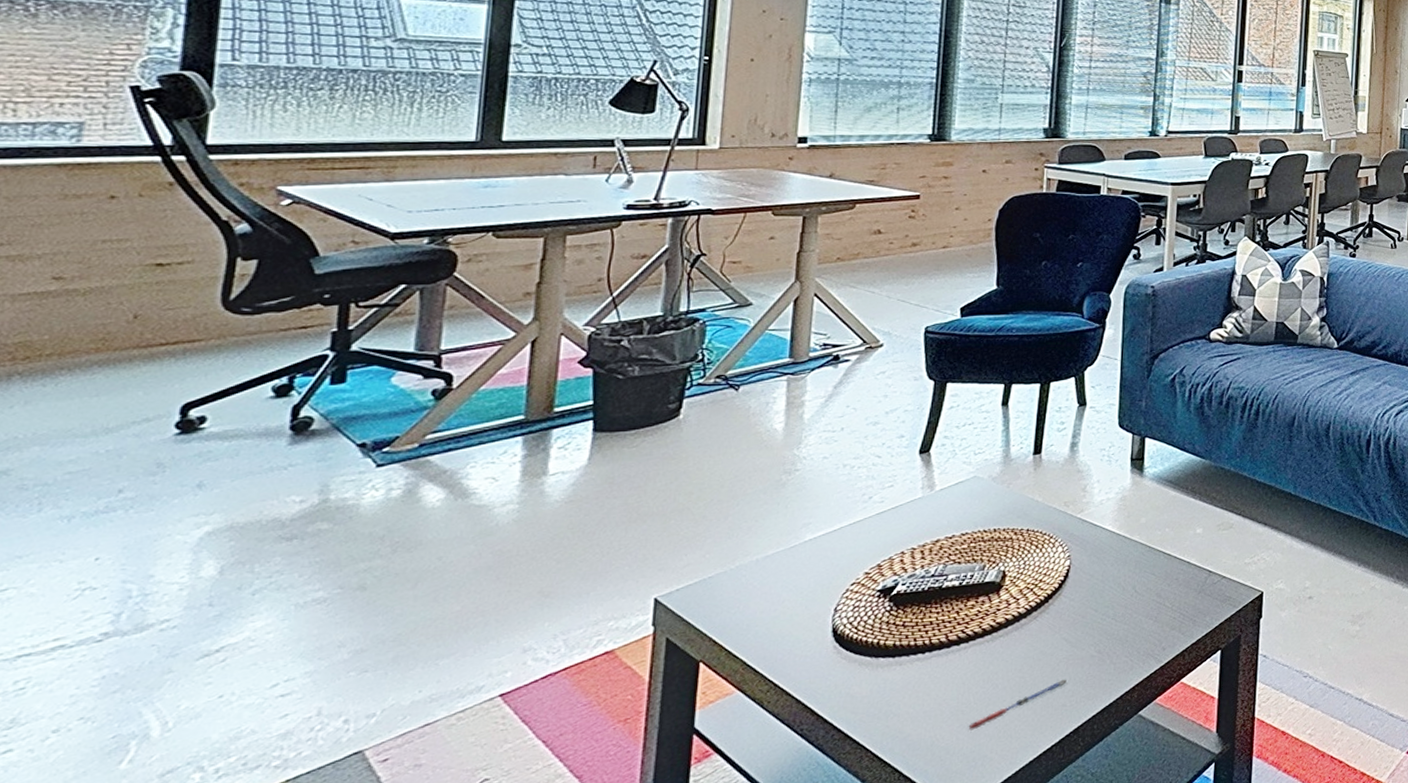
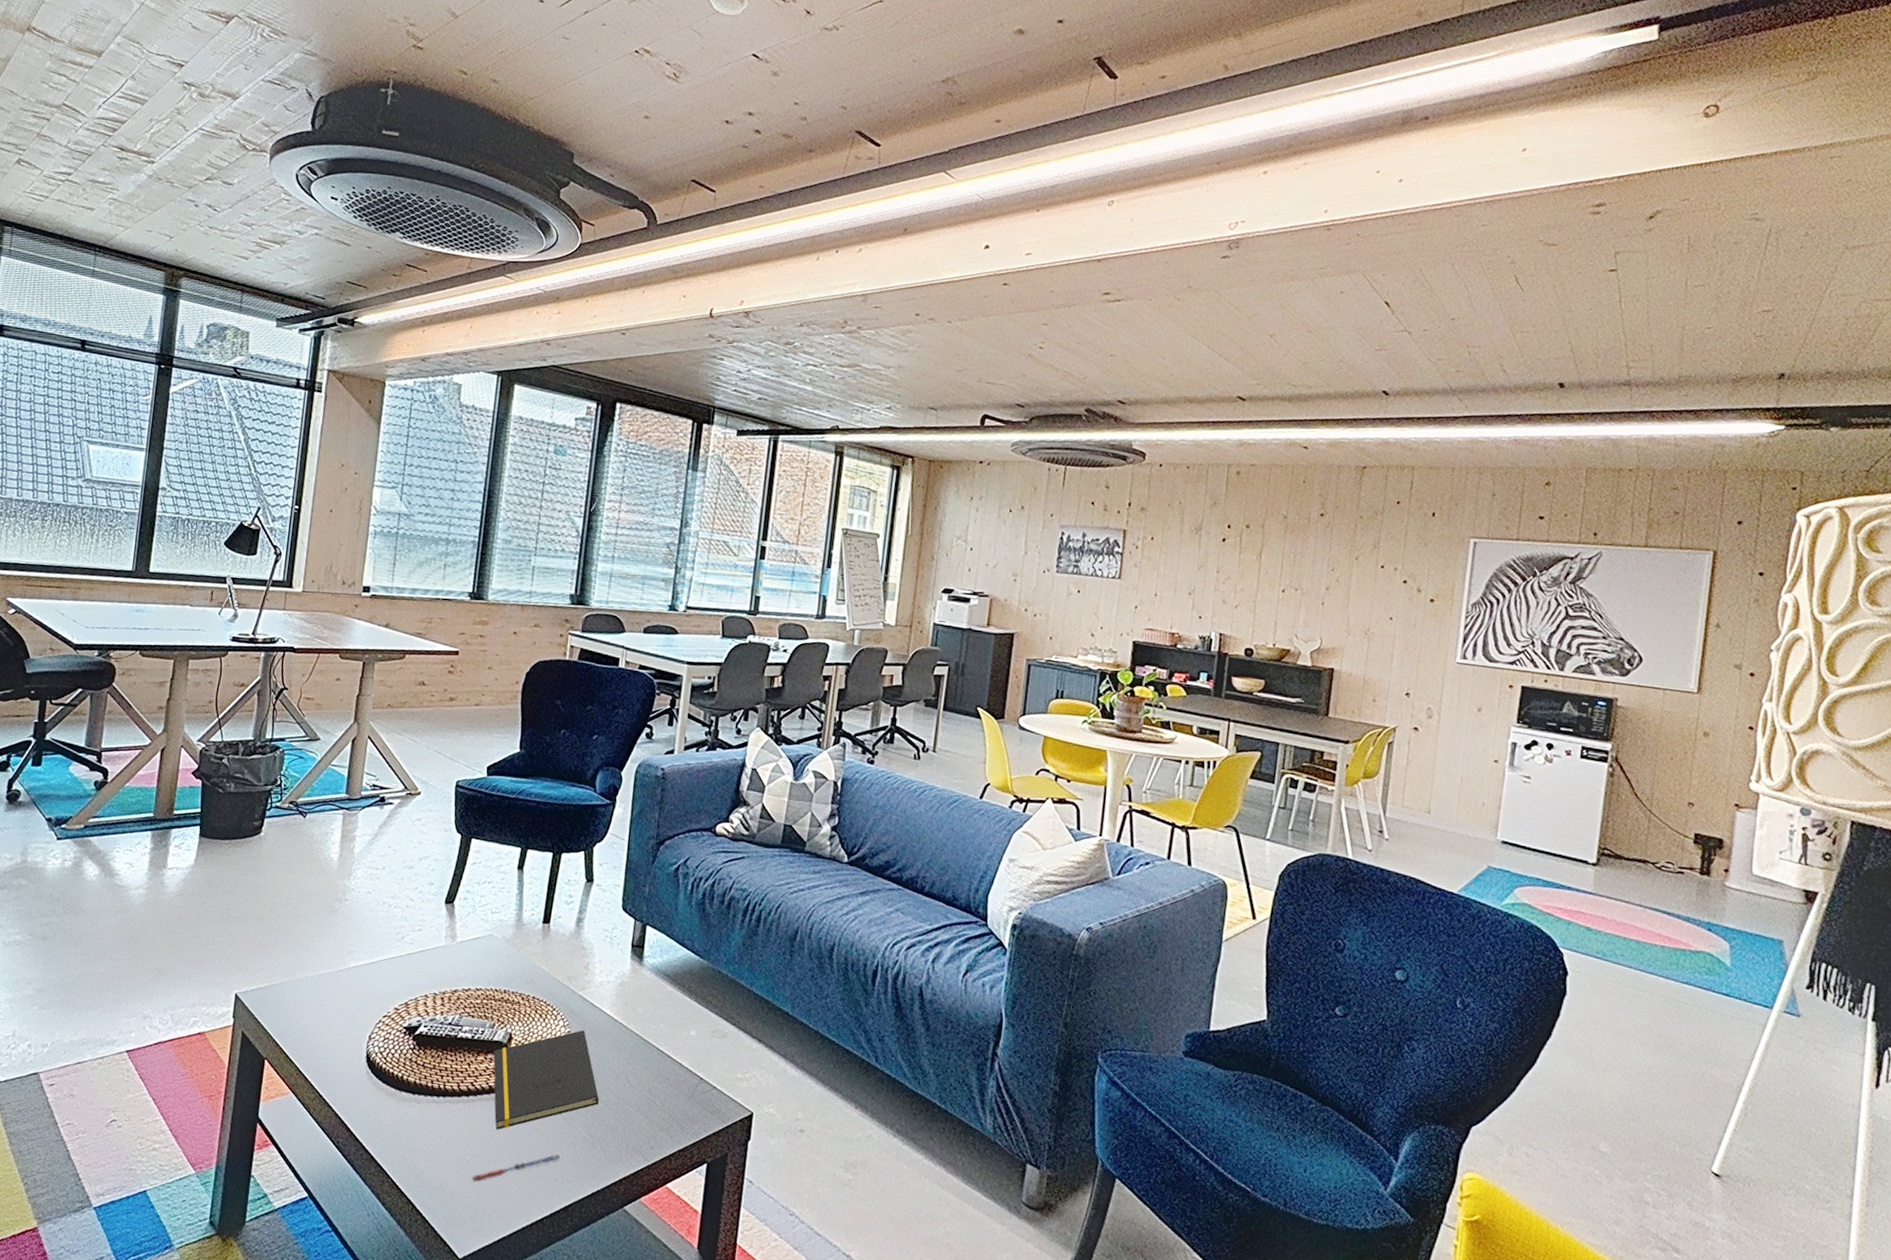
notepad: none [985,551,1106,672] -> present [493,1030,599,1130]

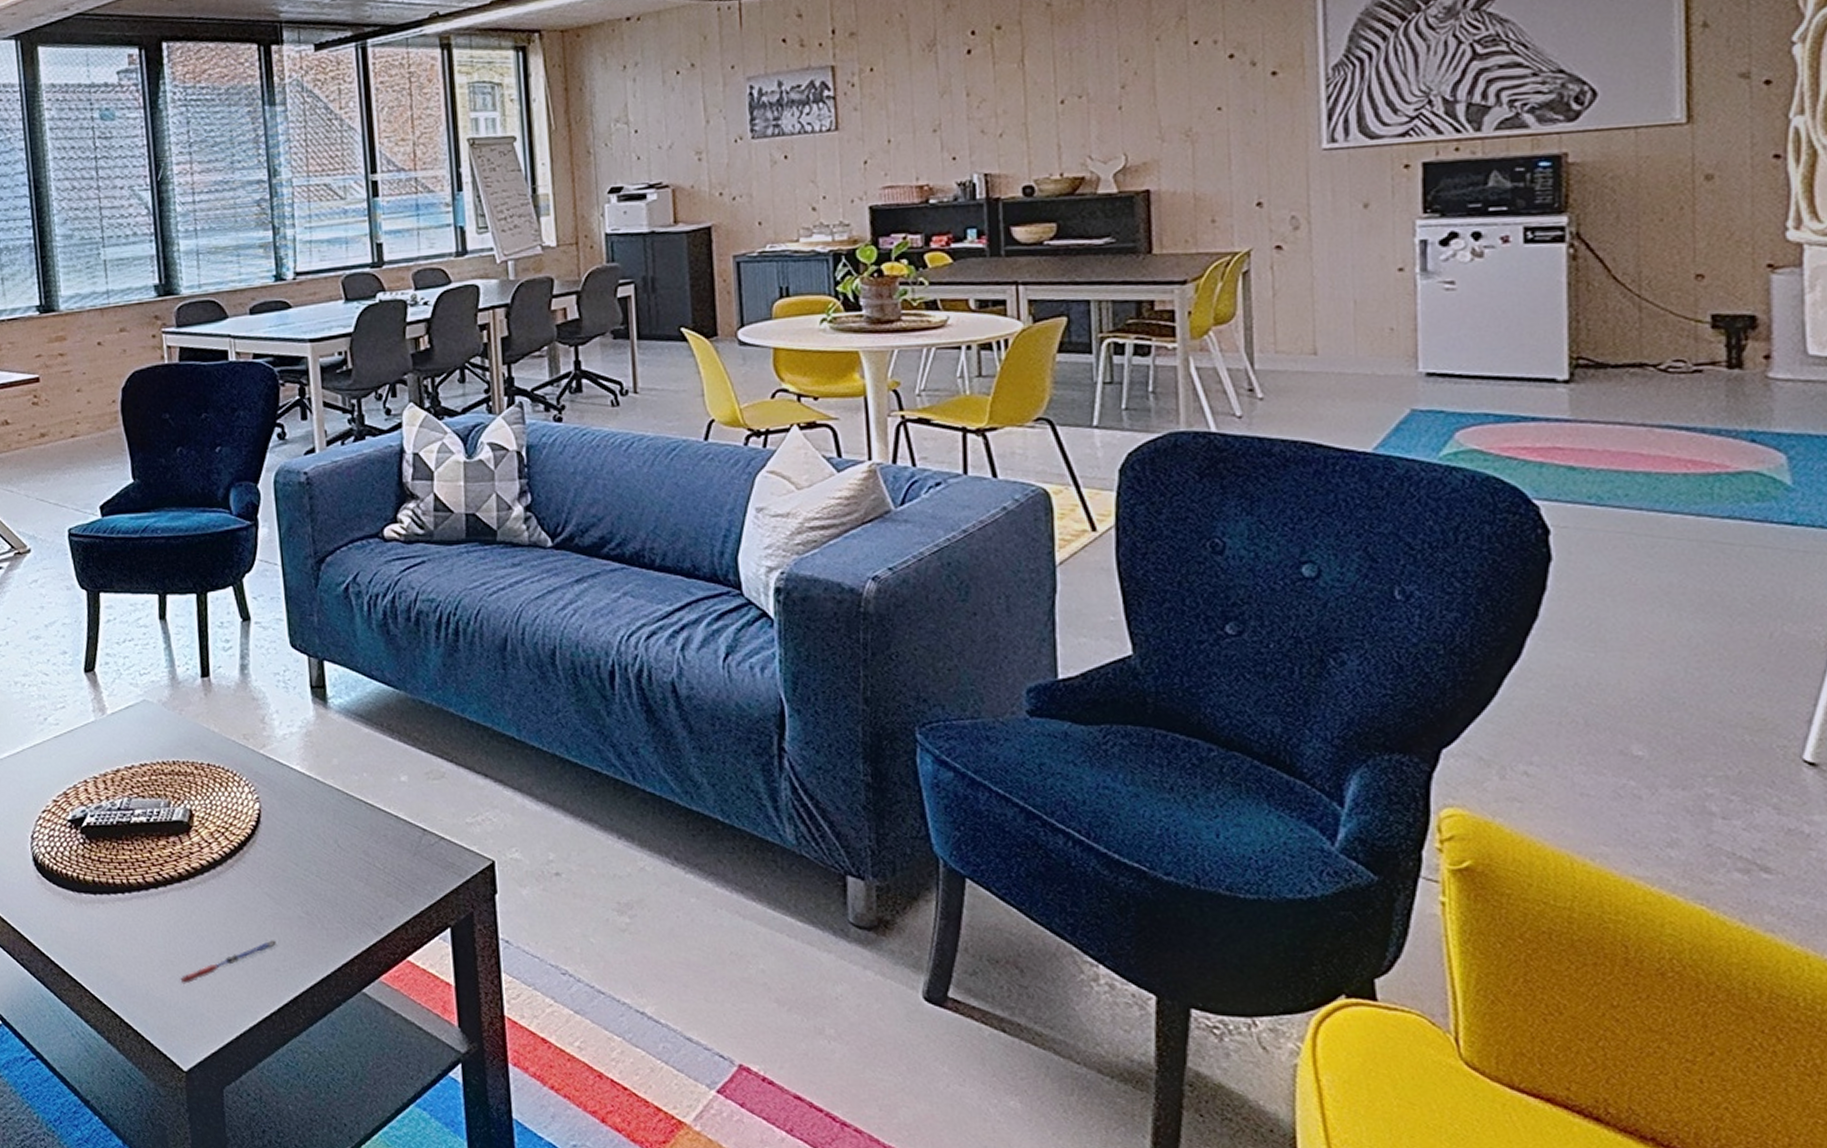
notepad: present [493,1030,599,1130] -> none [175,794,309,922]

